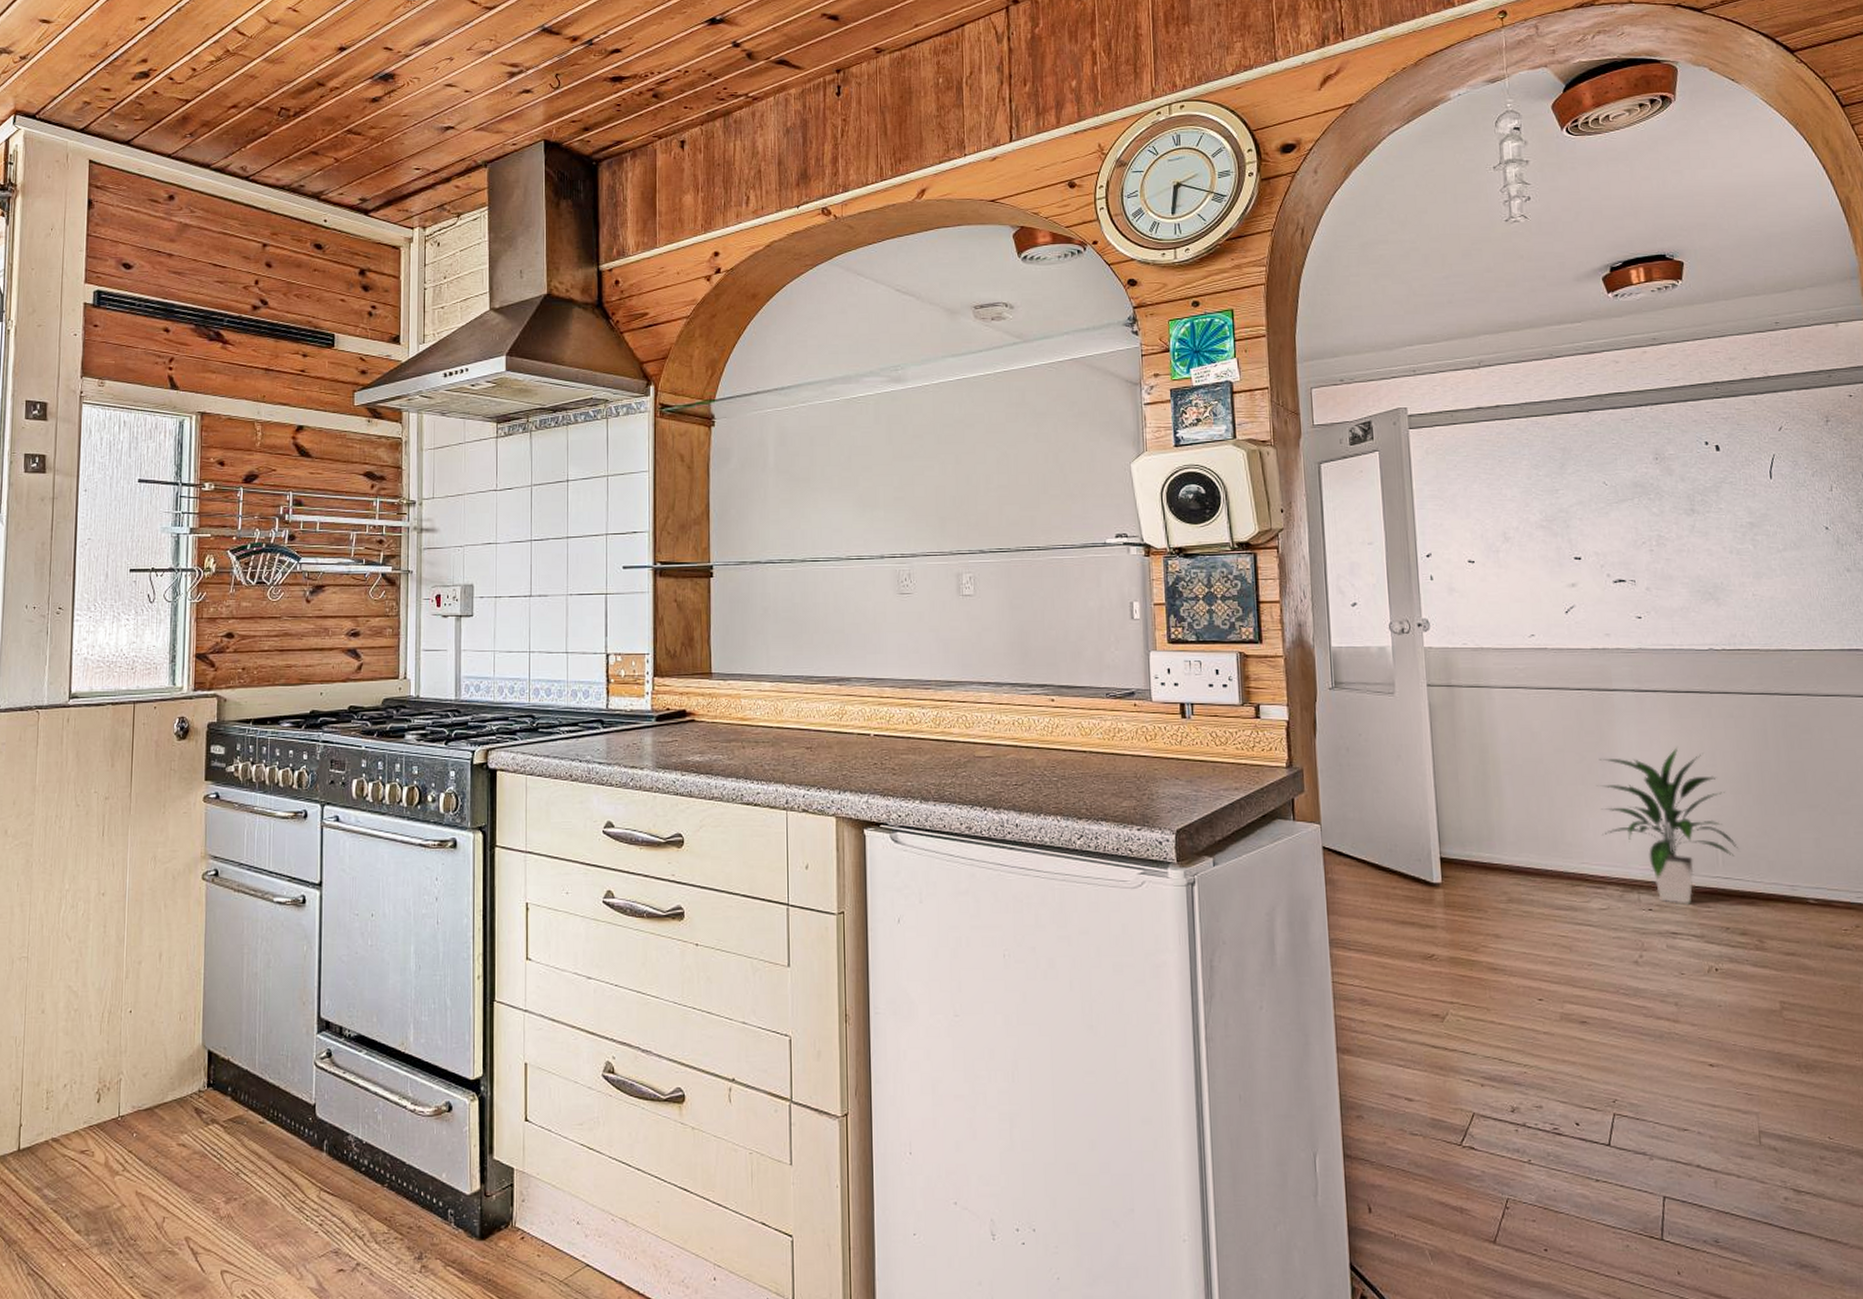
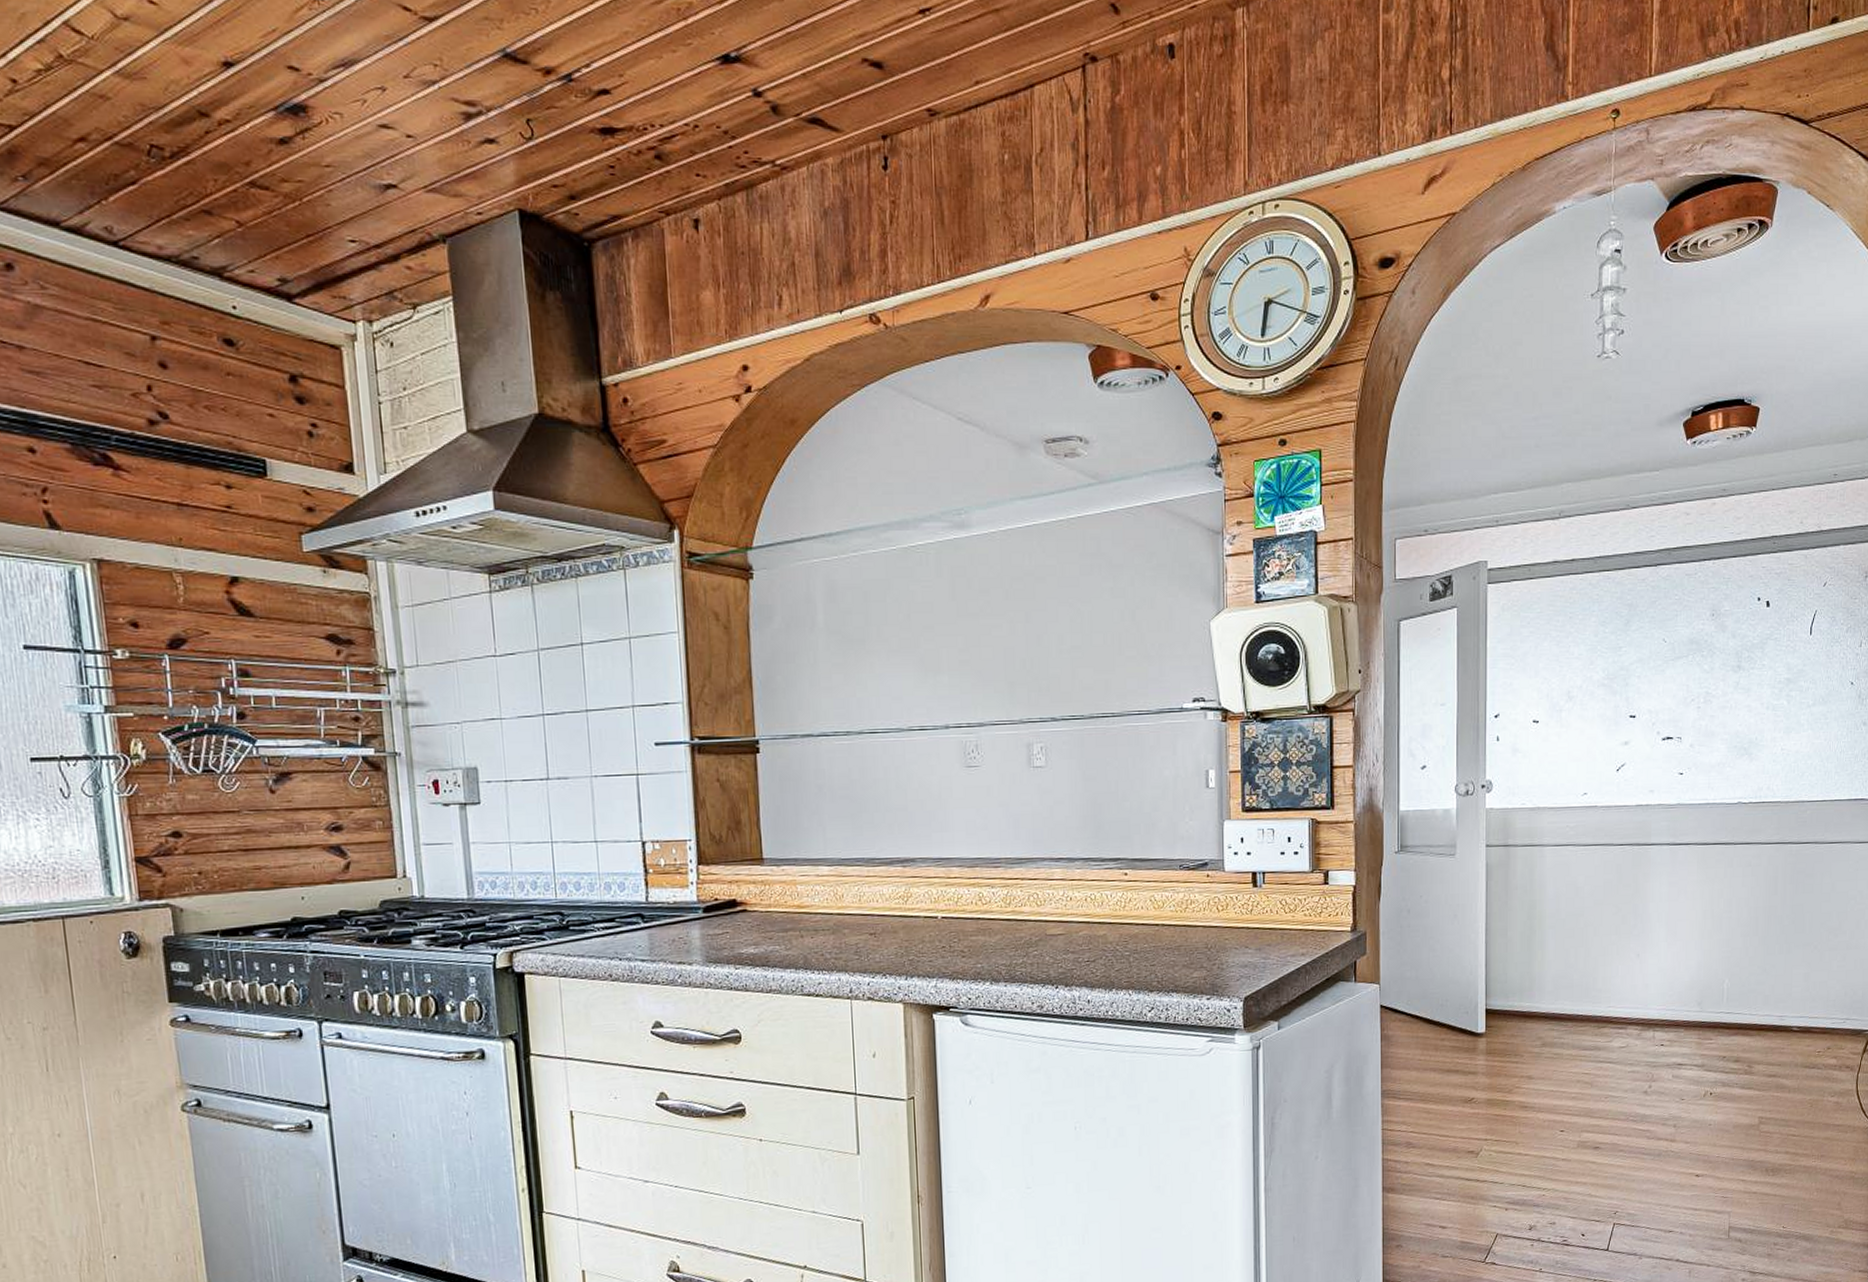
indoor plant: present [1597,747,1738,905] -> none [1628,896,1741,1039]

